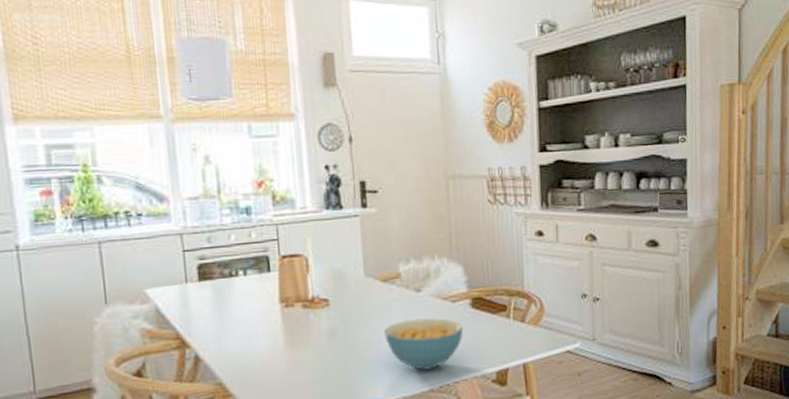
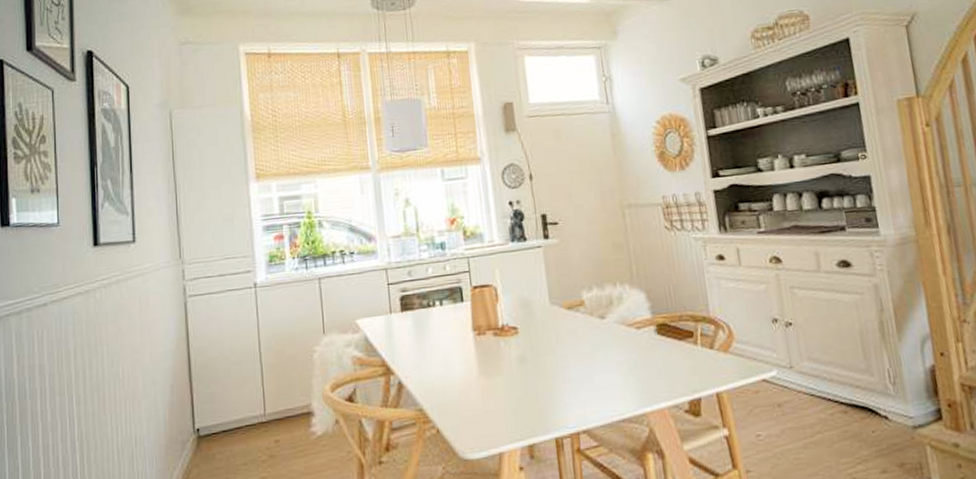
cereal bowl: present [384,318,464,371] -> none [572,345,651,399]

